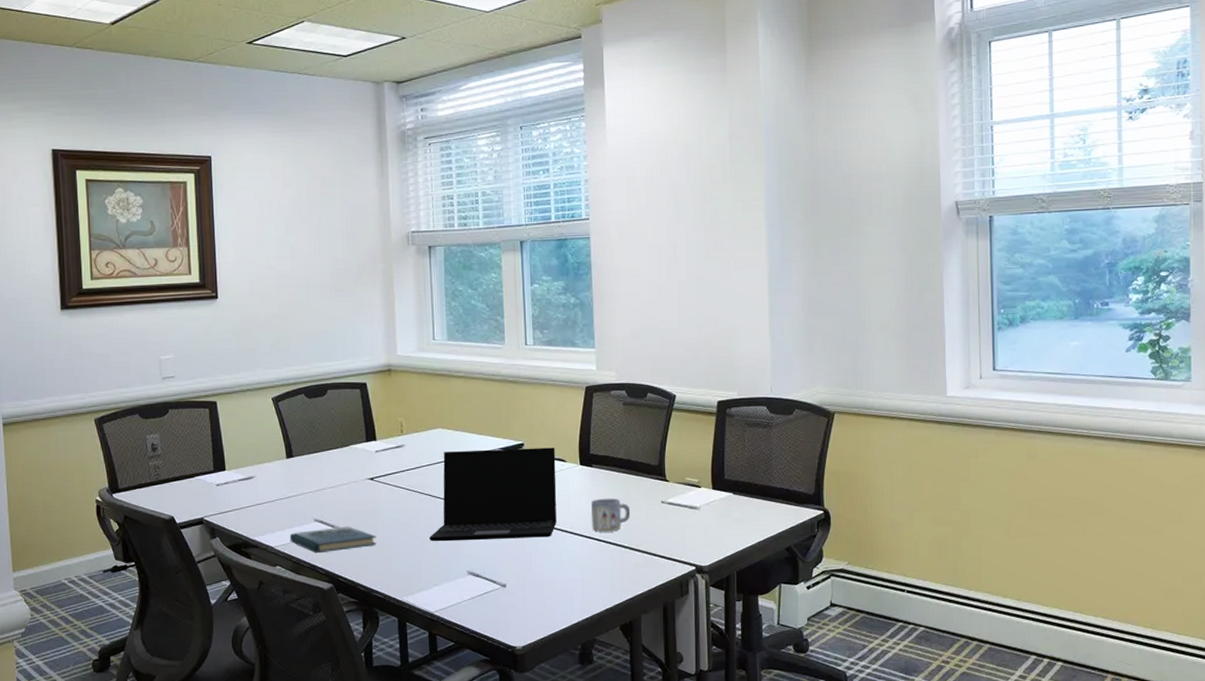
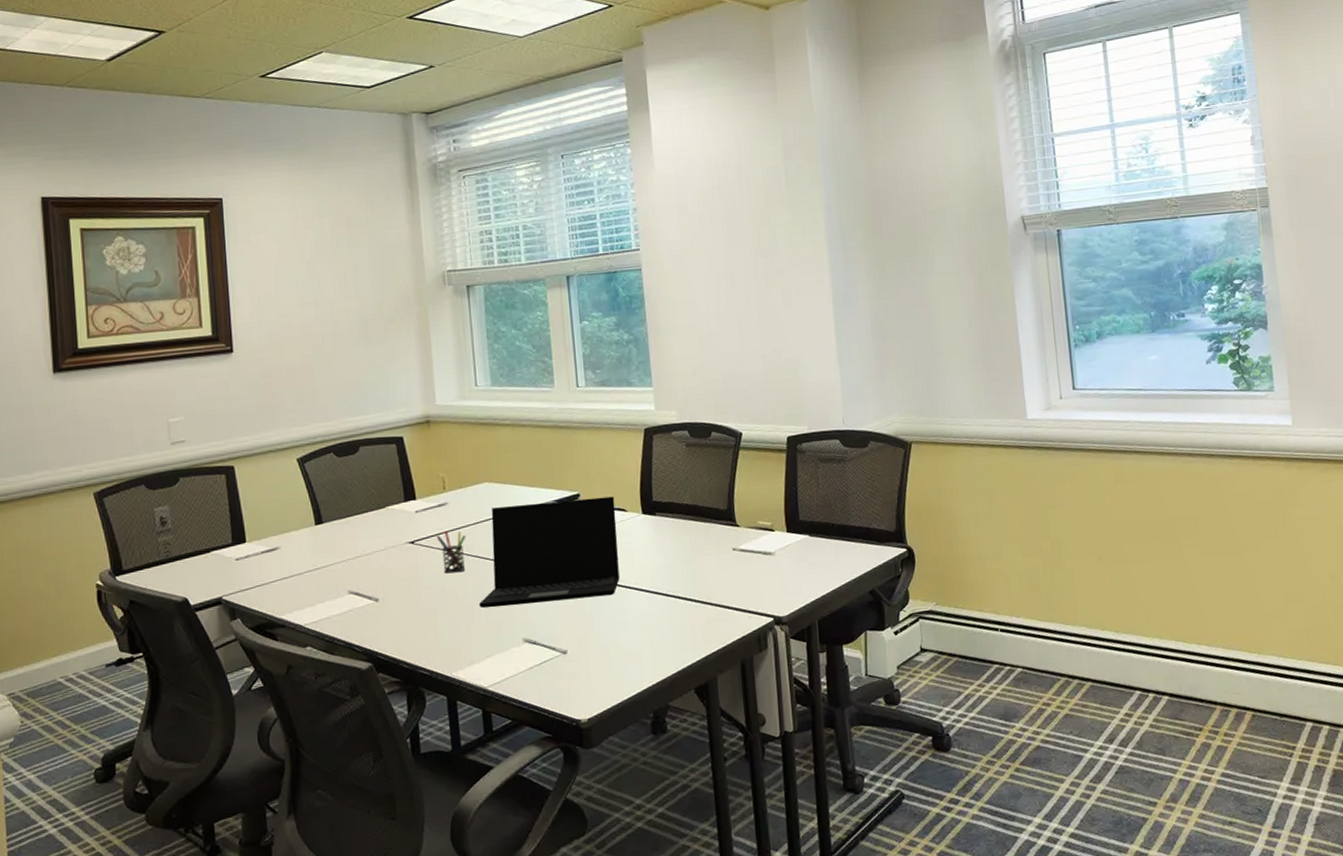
book: present [289,526,377,554] -> none [321,596,420,630]
pen holder: none [393,470,420,509] -> present [436,530,466,574]
mug: present [591,498,631,532] -> none [657,548,700,586]

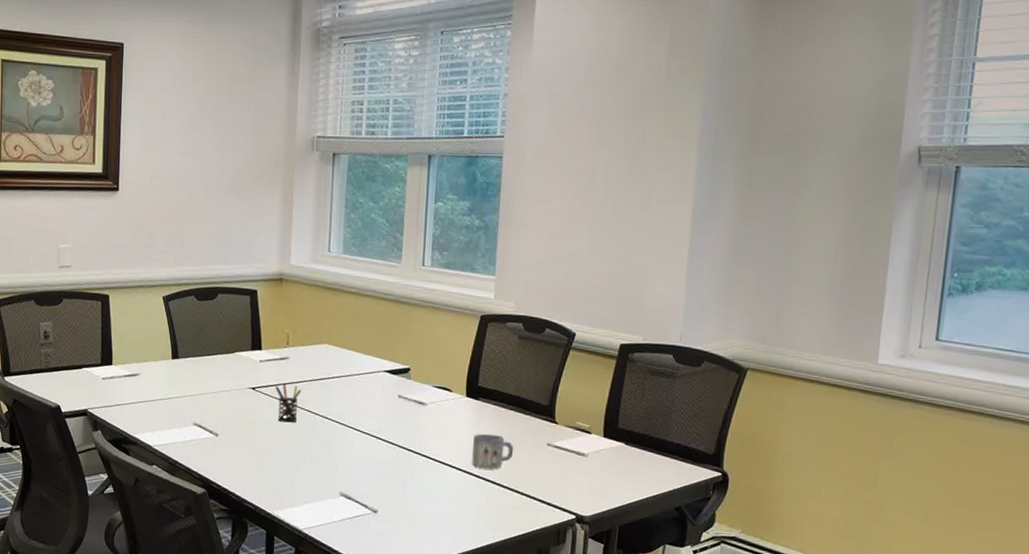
laptop: present [479,496,620,609] -> none [305,369,442,468]
mug: none [657,548,700,586] -> present [472,434,514,469]

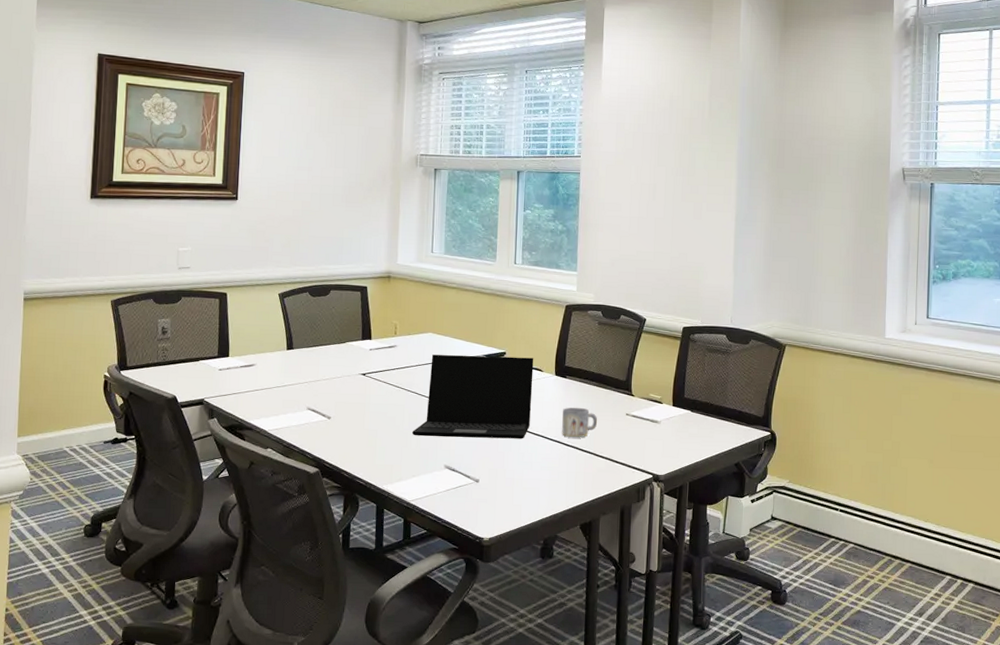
pen holder: present [275,382,302,423] -> none [384,368,409,404]
laptop: none [305,369,442,468] -> present [412,354,534,439]

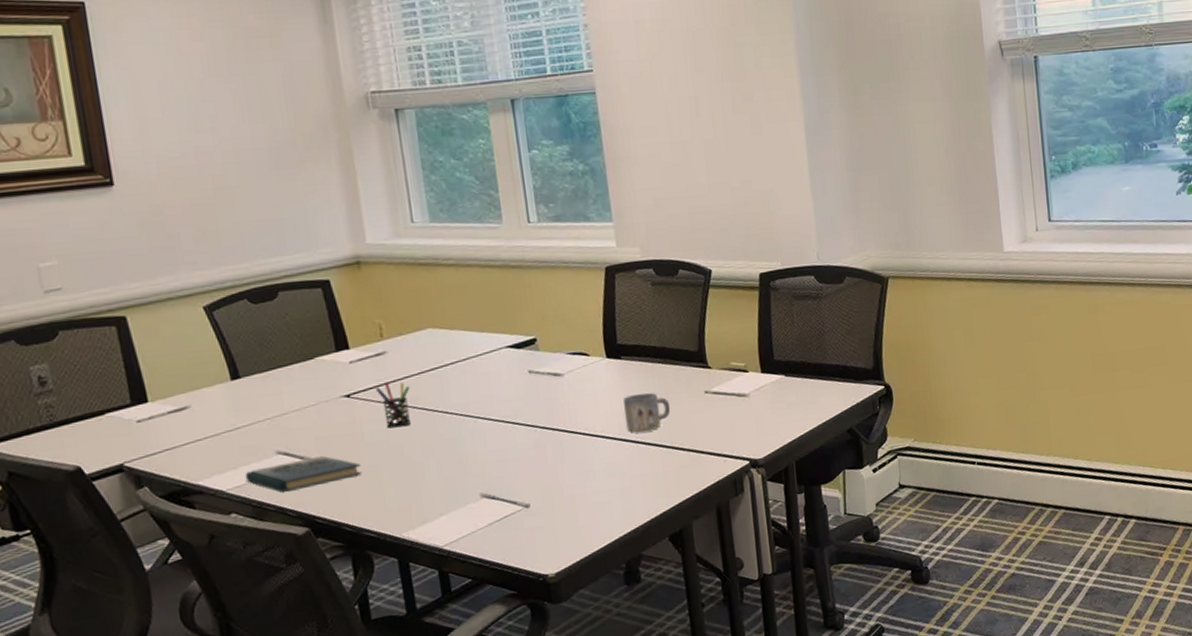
book: none [282,416,363,440] -> present [245,455,362,493]
pen holder: none [384,368,409,404] -> present [375,382,412,428]
laptop: present [412,354,534,439] -> none [429,340,584,464]

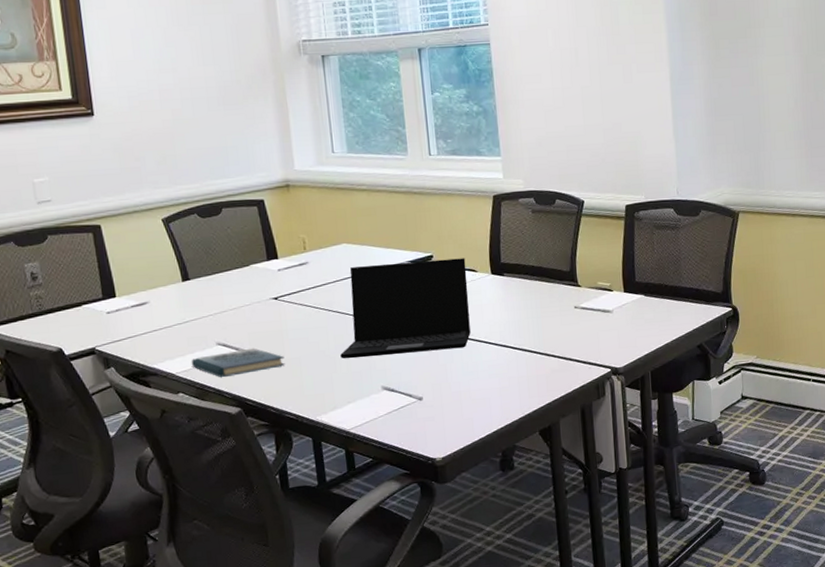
pen holder: present [375,382,412,428] -> none [298,288,327,327]
laptop: none [429,340,584,464] -> present [340,258,471,359]
mug: present [623,393,671,433] -> none [505,306,545,340]

